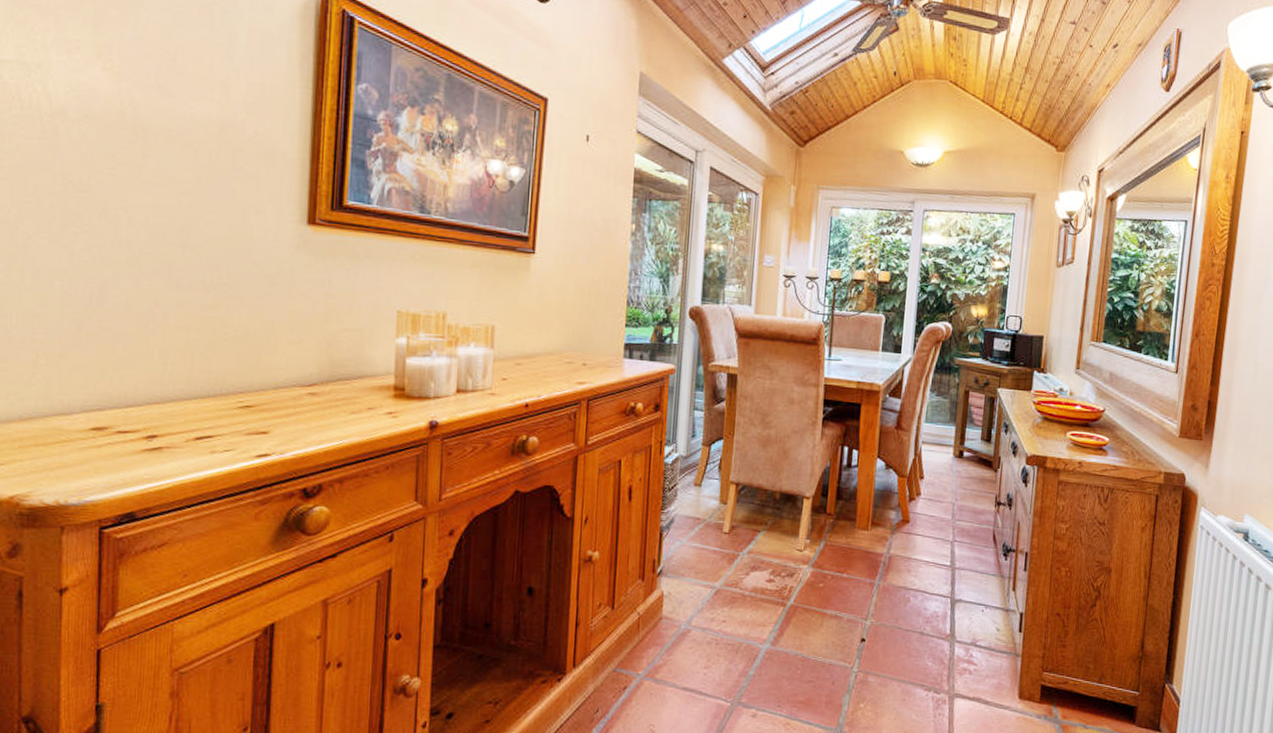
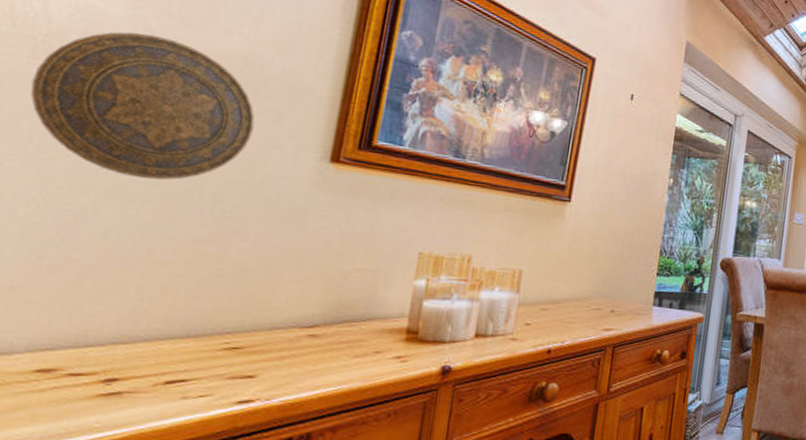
decorative plate: none [46,106,237,250] -> present [30,31,255,180]

